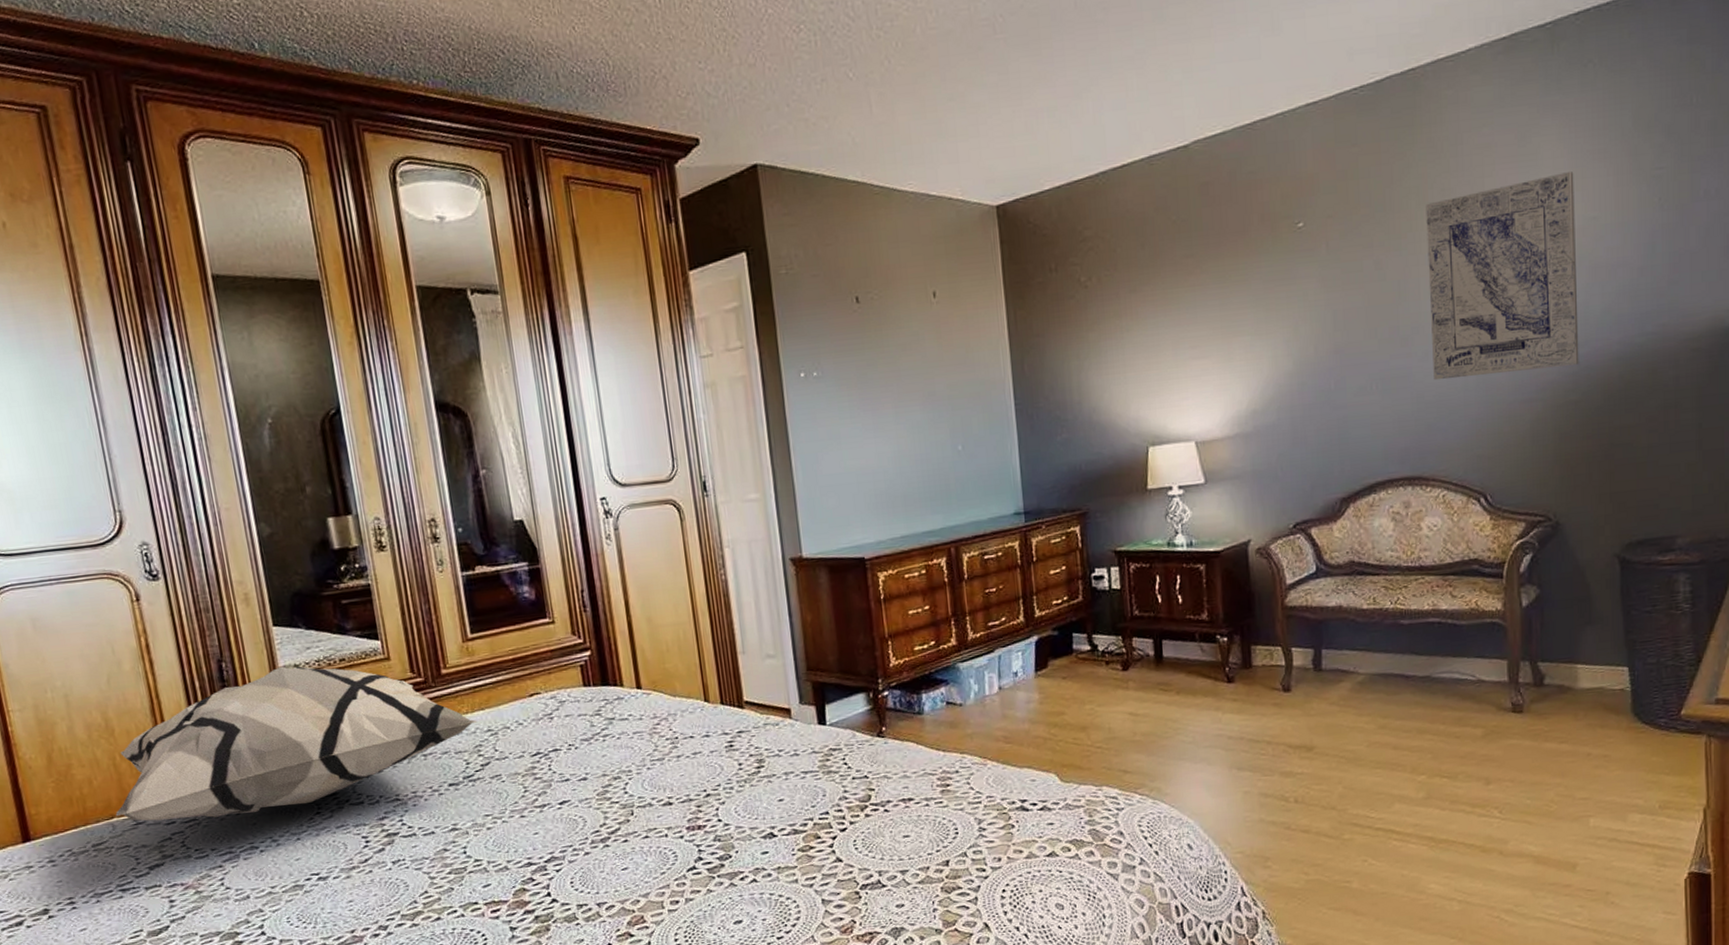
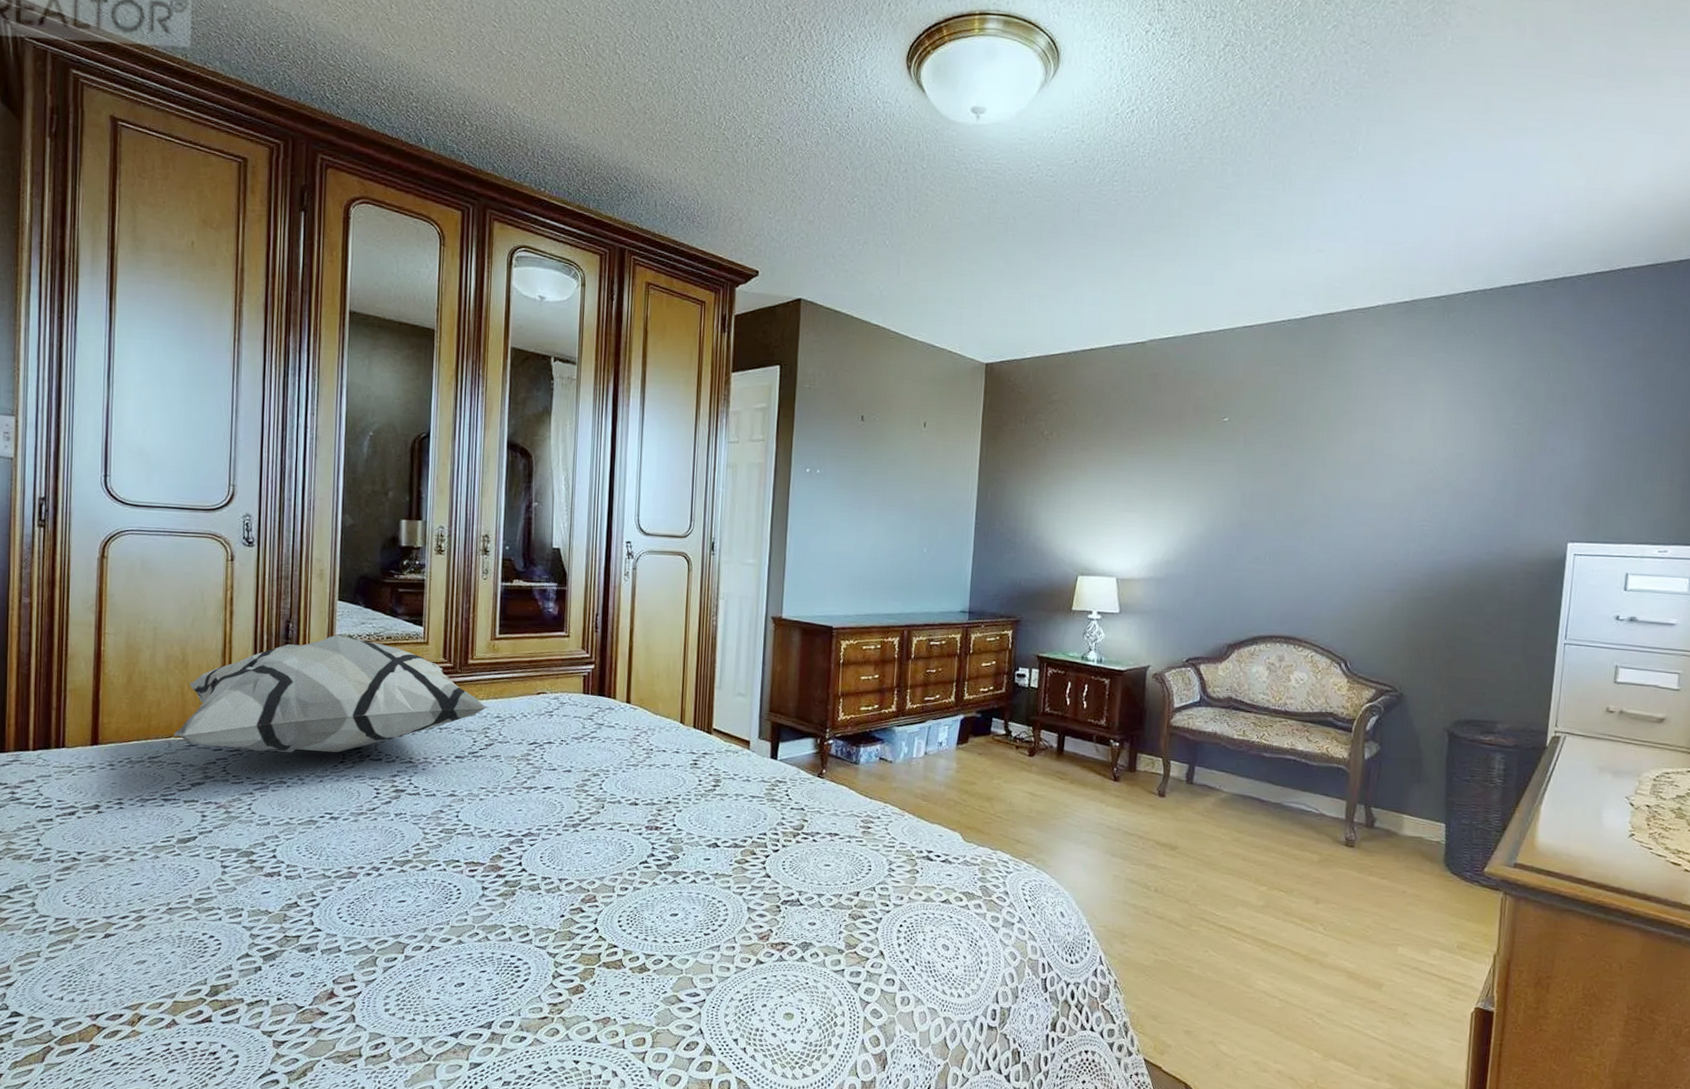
wall art: present [1426,170,1579,381] -> none [1316,413,1449,568]

